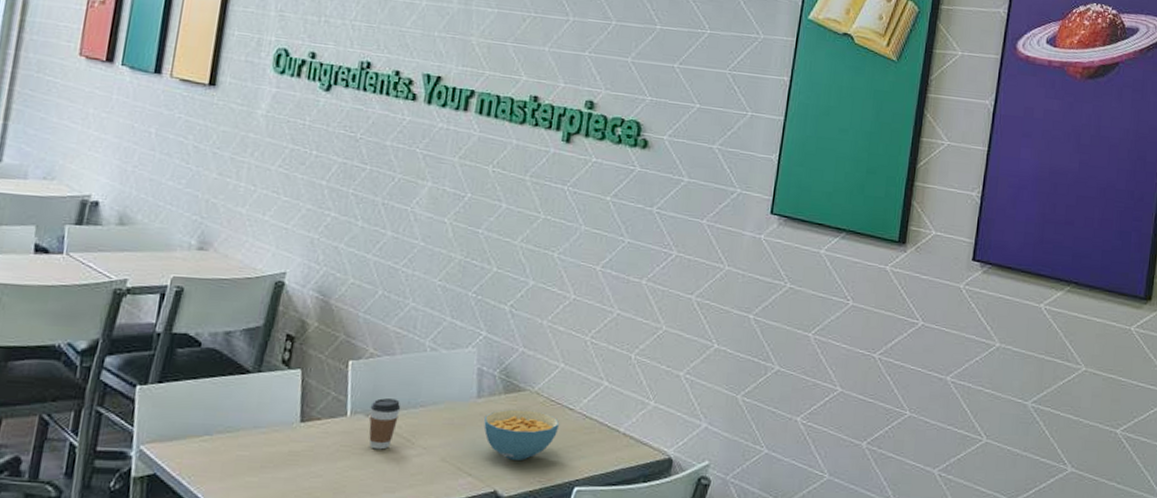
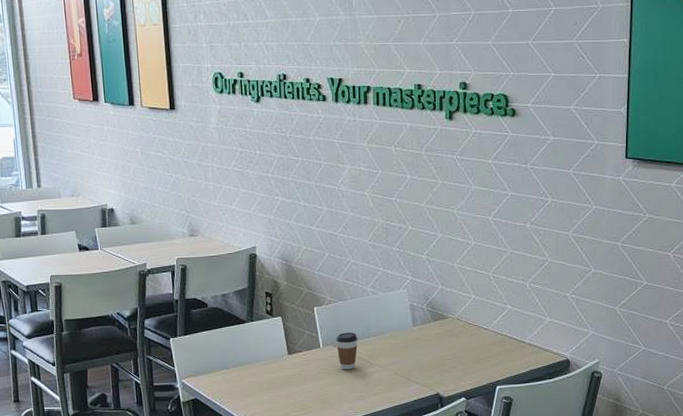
cereal bowl: present [484,409,560,460] -> none [421,332,479,370]

